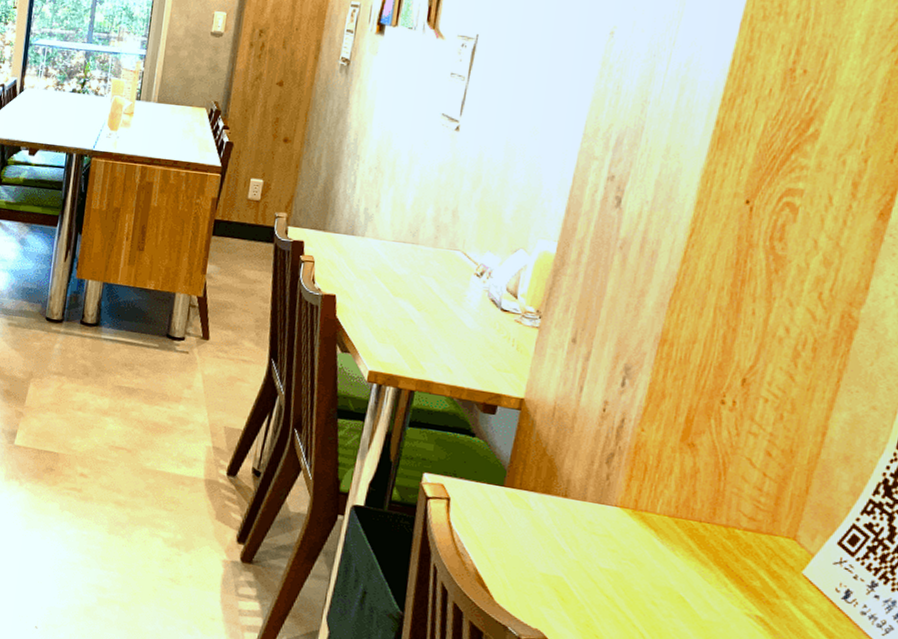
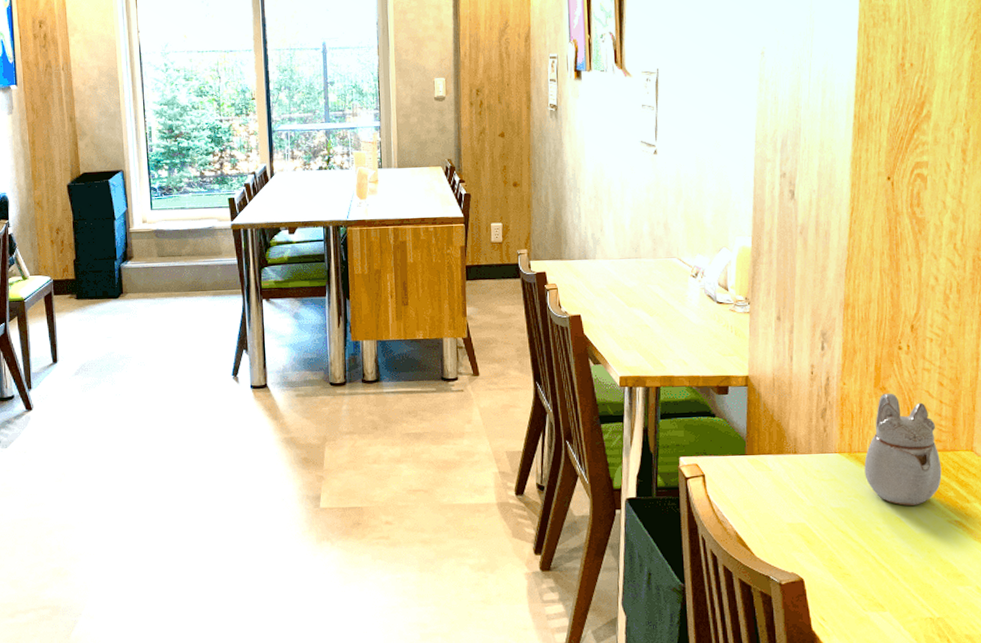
teapot: none [648,450,752,588] -> present [864,393,942,506]

